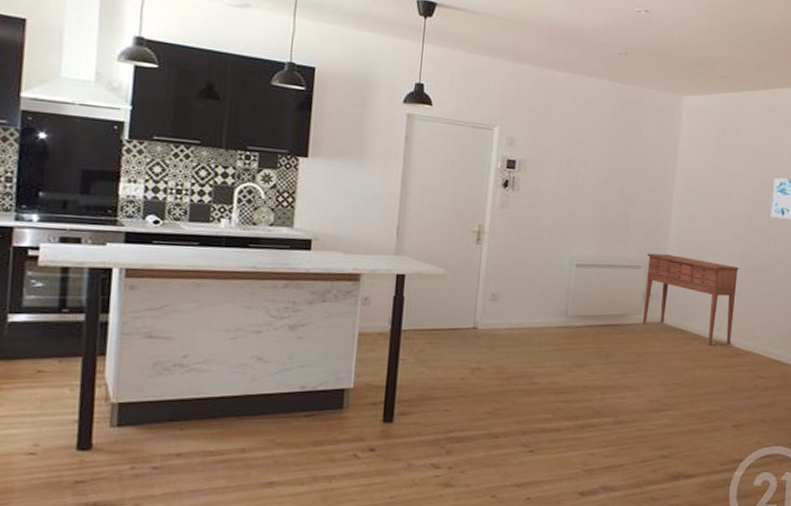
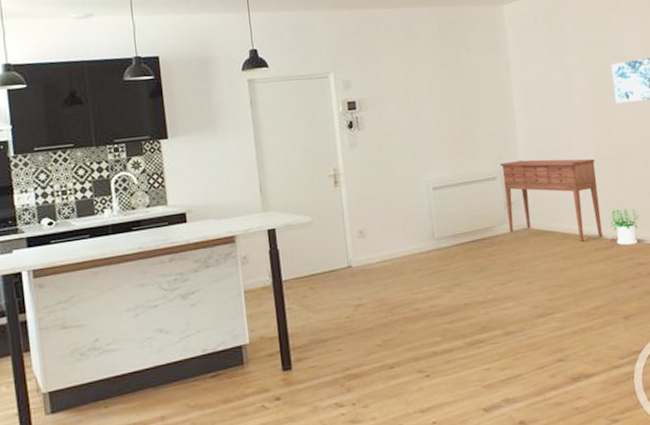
potted plant: none [740,320,769,357] -> present [610,208,640,245]

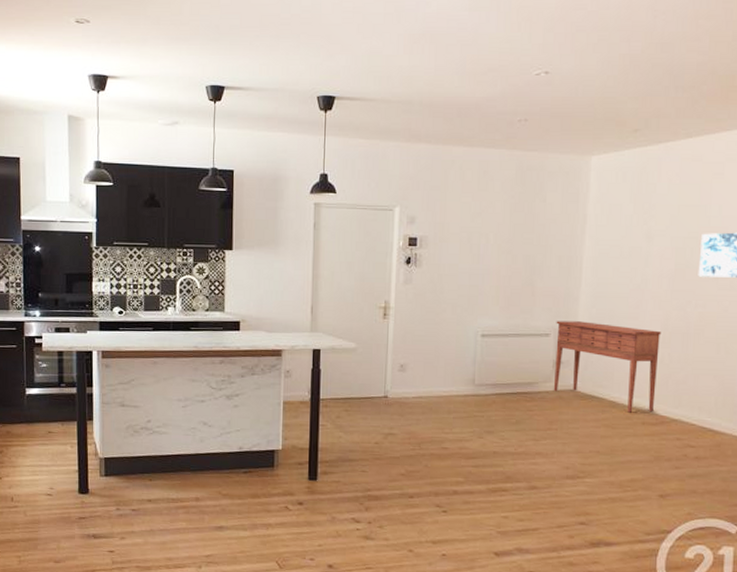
potted plant: present [610,208,640,245] -> none [665,387,700,426]

